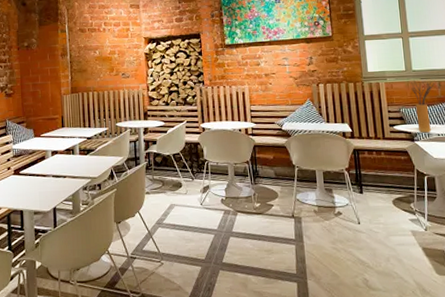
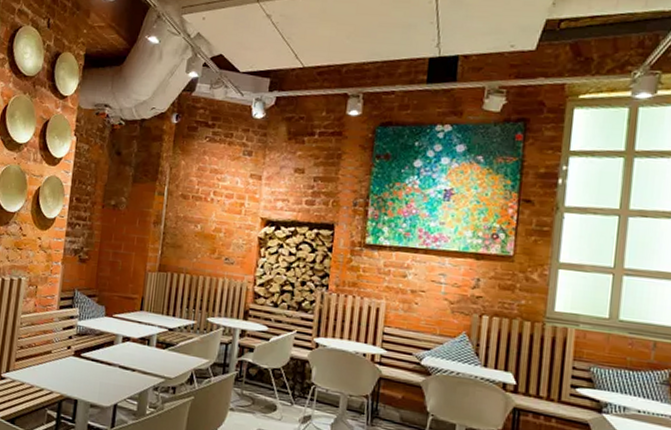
vase: present [411,81,434,133] -> none [610,334,647,406]

